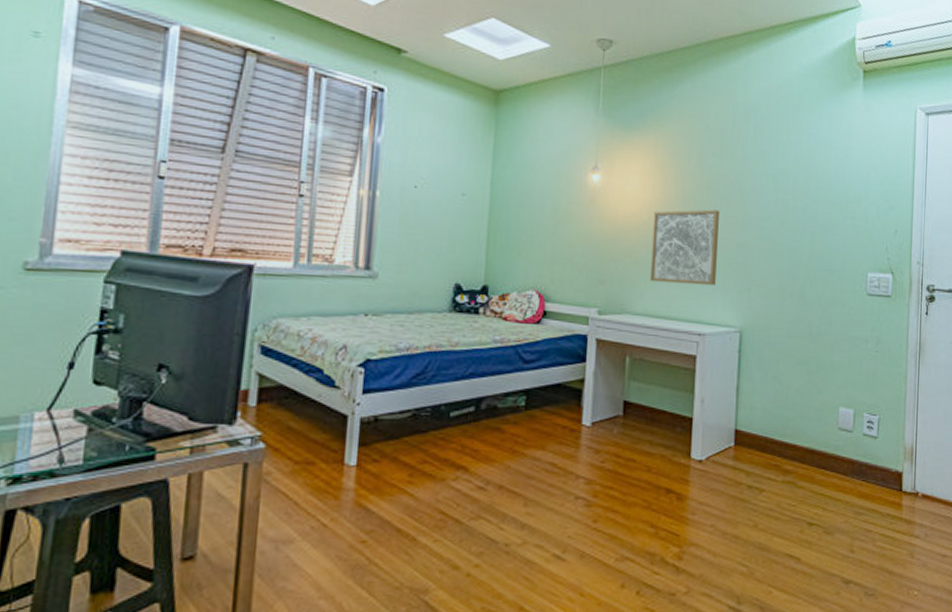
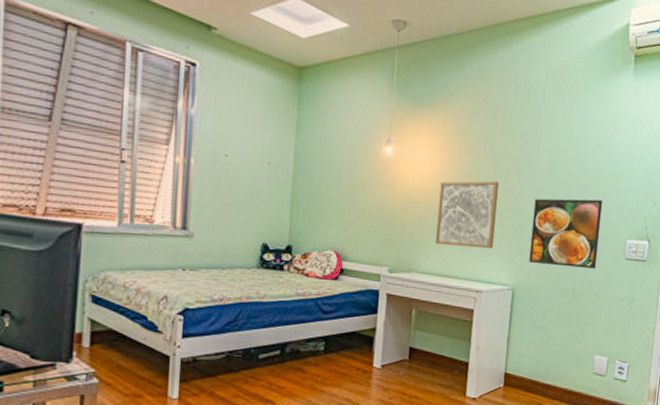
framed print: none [757,228,838,306] -> present [529,198,603,269]

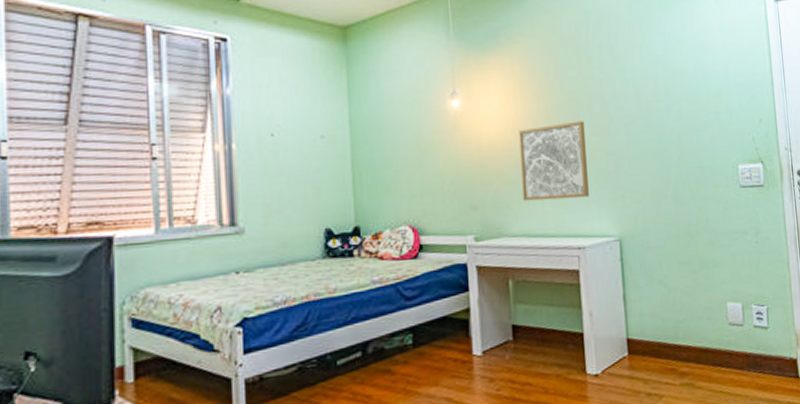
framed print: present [529,198,603,269] -> none [627,125,710,207]

